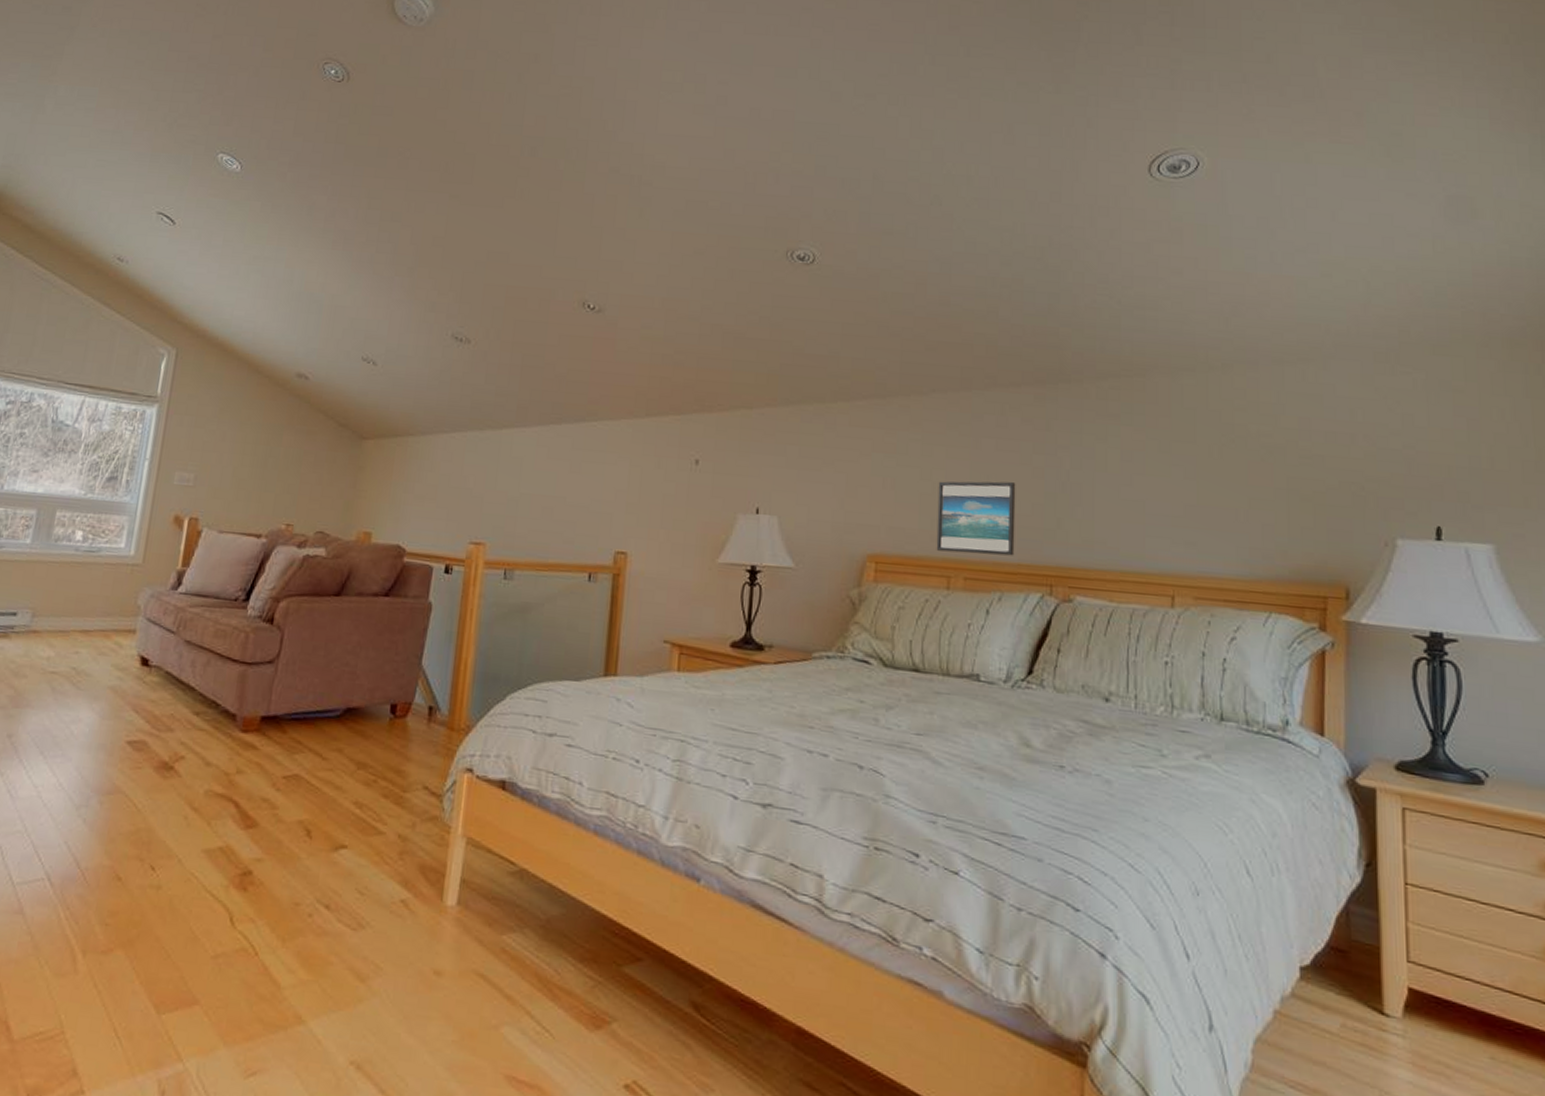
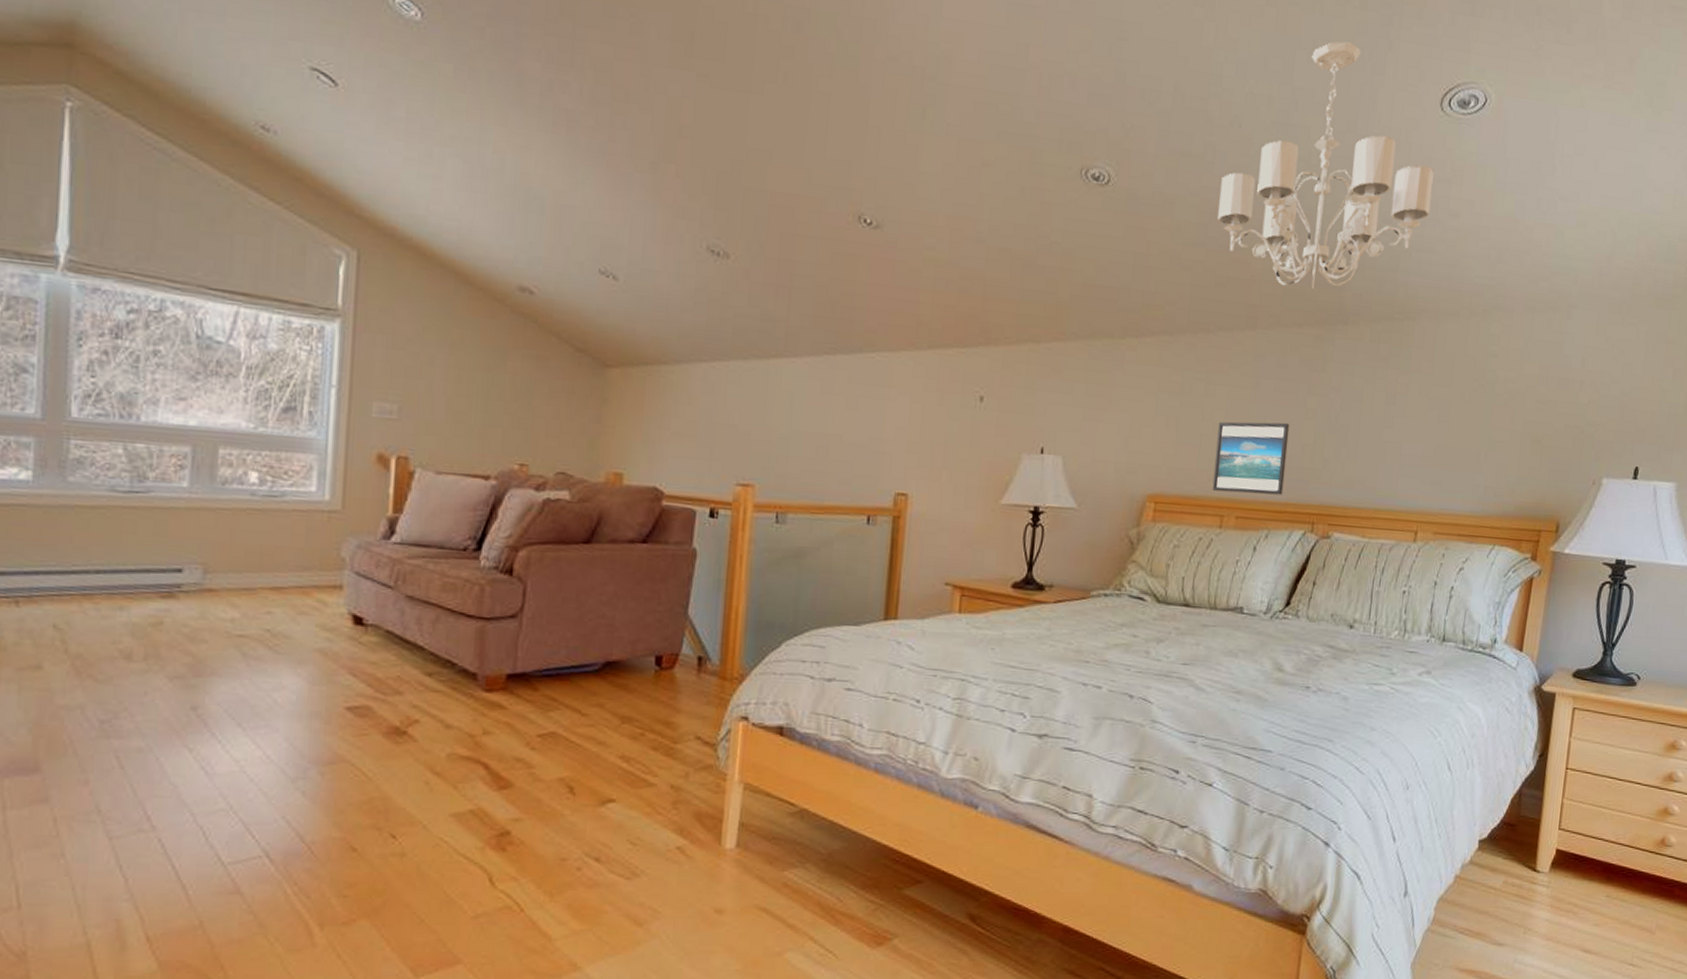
chandelier: none [924,123,1149,349] -> present [1218,41,1434,289]

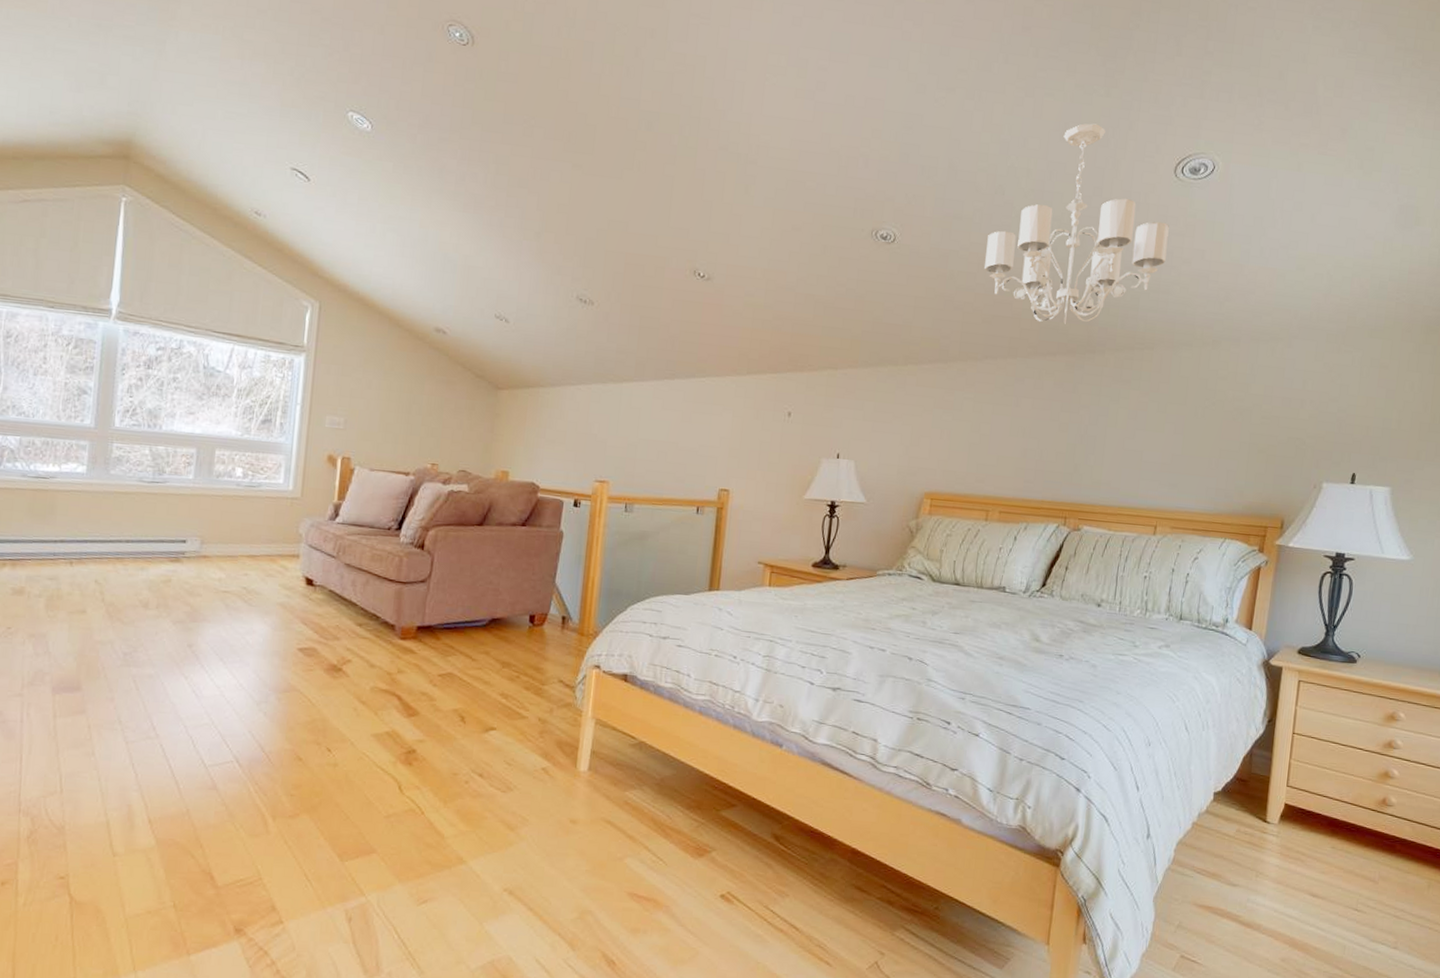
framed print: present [1212,421,1290,495] -> none [979,433,1046,494]

